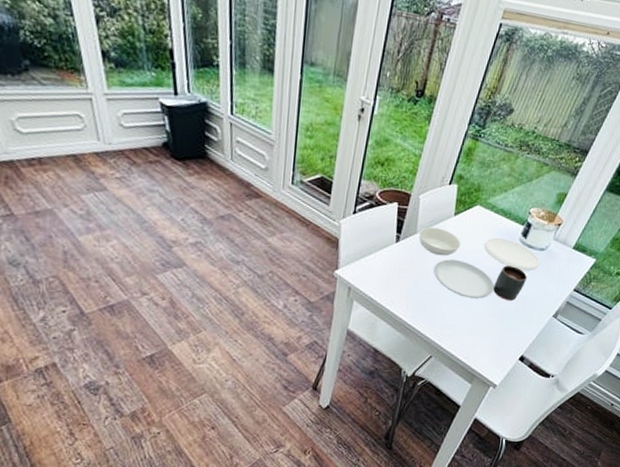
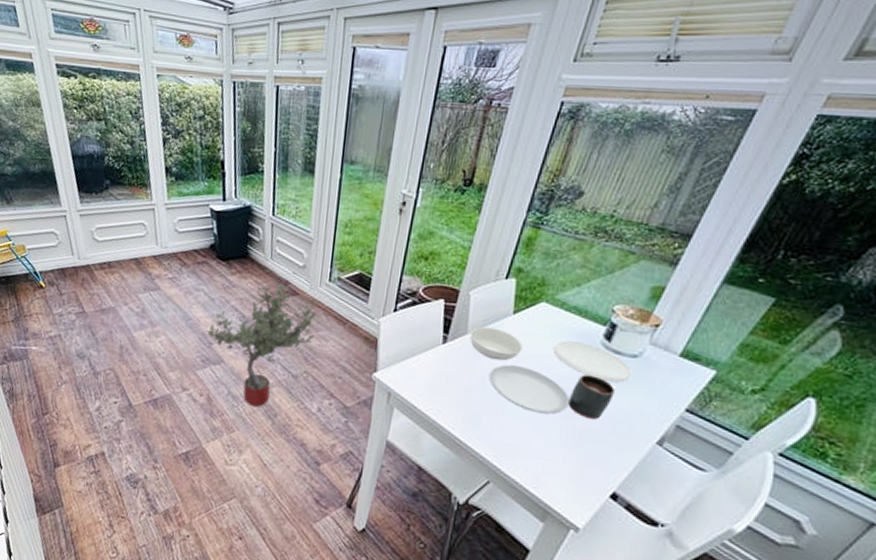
potted tree: none [164,184,280,307] -> present [206,282,316,407]

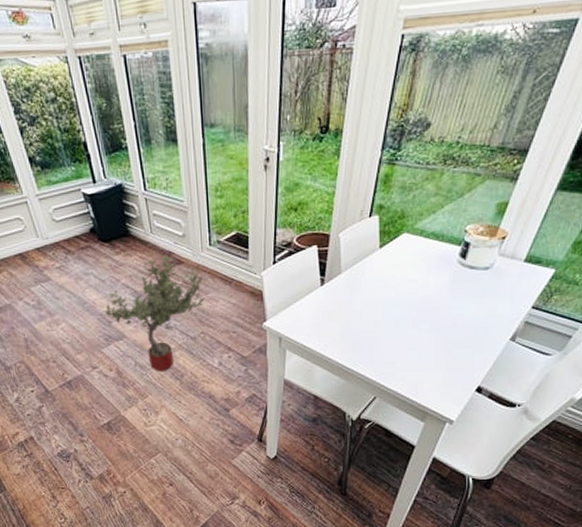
bowl: present [469,326,523,361] -> none [343,263,391,293]
plate: present [489,364,570,415] -> none [365,294,436,332]
plate: present [554,340,632,382] -> none [418,264,485,294]
mug: present [568,374,616,419] -> none [435,291,474,329]

